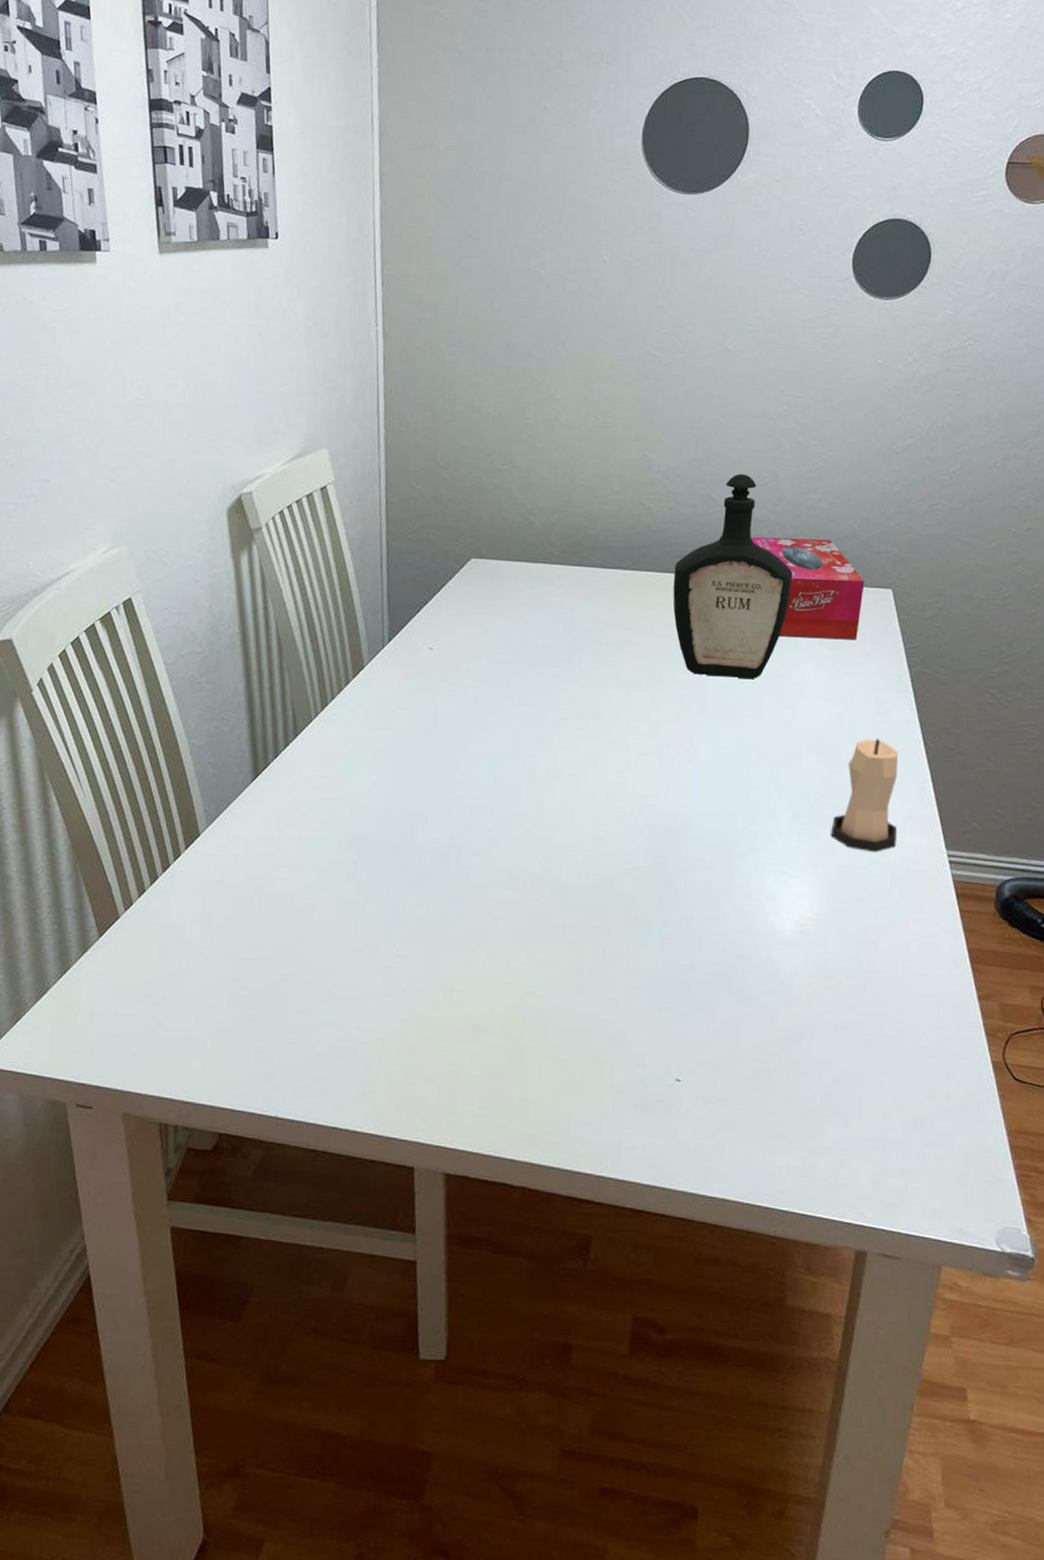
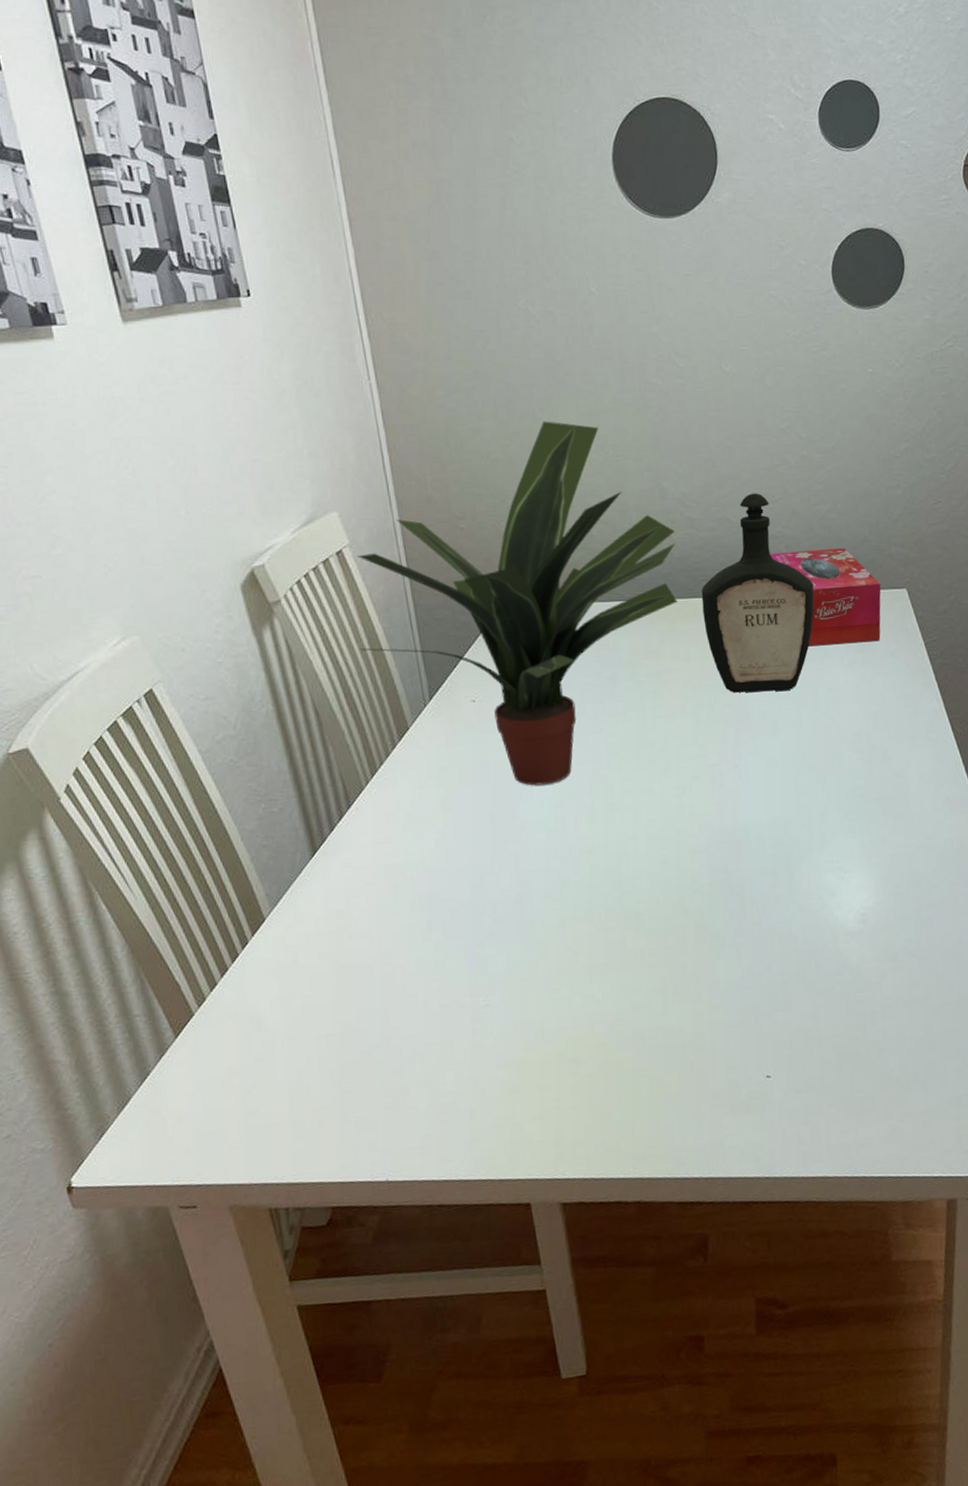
potted plant: none [328,381,655,742] -> present [357,421,677,786]
candle: present [831,738,899,853] -> none [879,730,939,838]

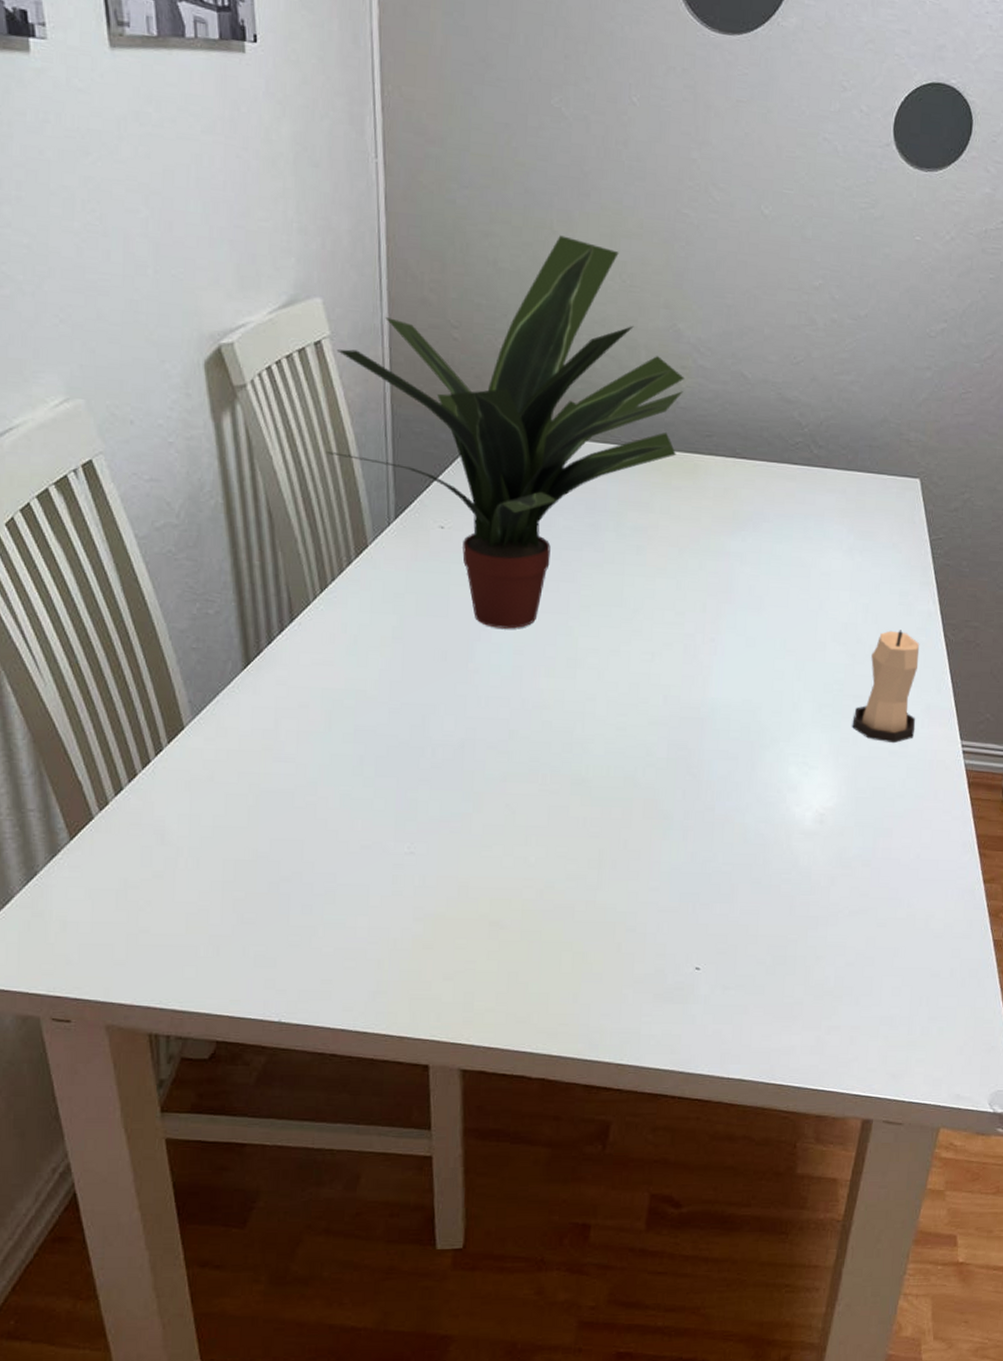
bottle: present [701,493,815,693] -> none [701,350,823,567]
tissue box: present [770,548,881,647] -> none [782,418,894,529]
candle: none [879,730,939,838] -> present [852,630,920,744]

